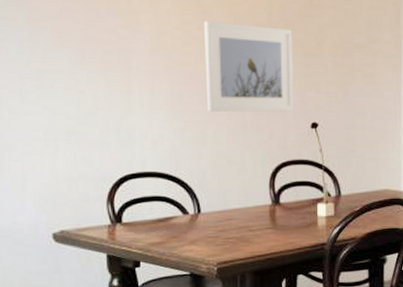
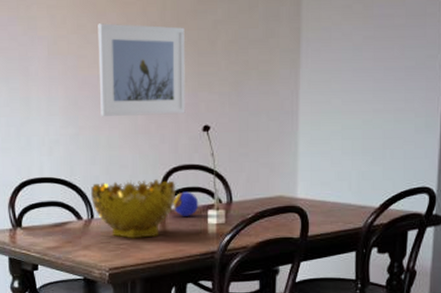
decorative bowl: none [198,174,286,233] -> present [91,179,176,239]
decorative ball: none [282,185,308,211] -> present [173,191,199,218]

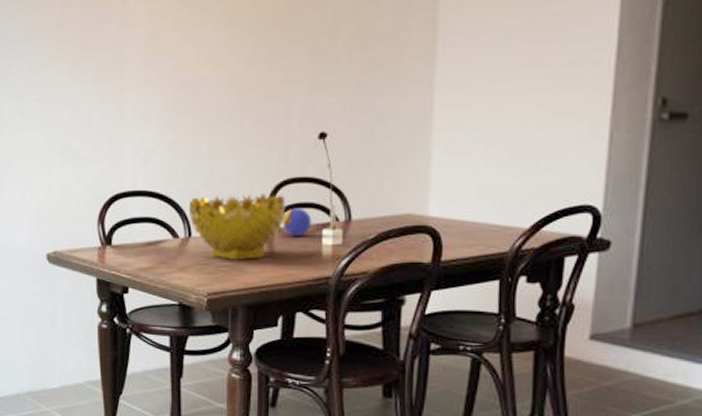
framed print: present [98,23,185,116] -> none [201,18,300,122]

